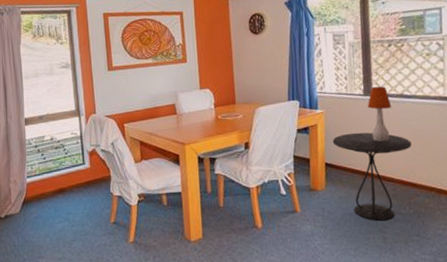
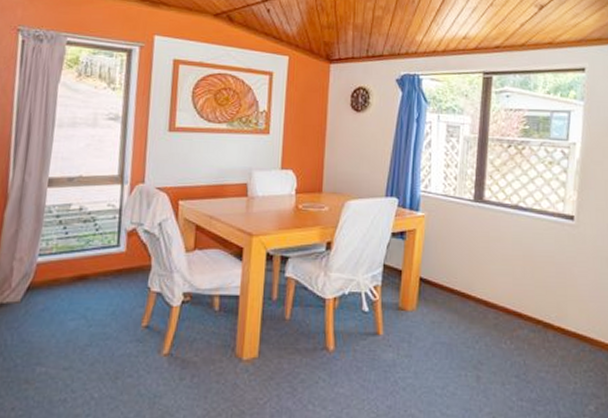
side table: present [332,132,412,221] -> none [431,244,522,355]
table lamp: present [367,86,392,142] -> none [476,192,504,260]

